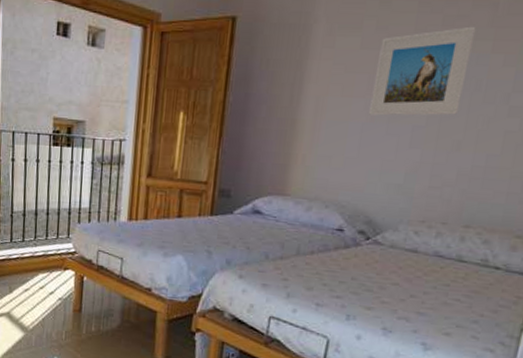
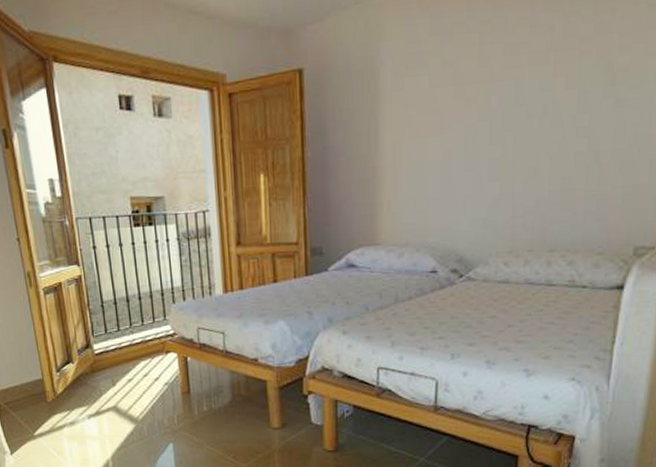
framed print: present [369,26,476,116] -> none [446,52,536,153]

